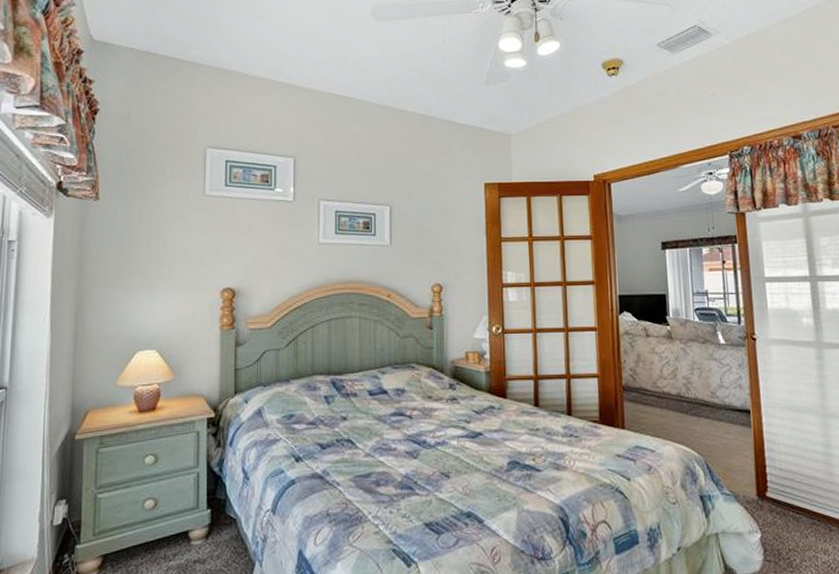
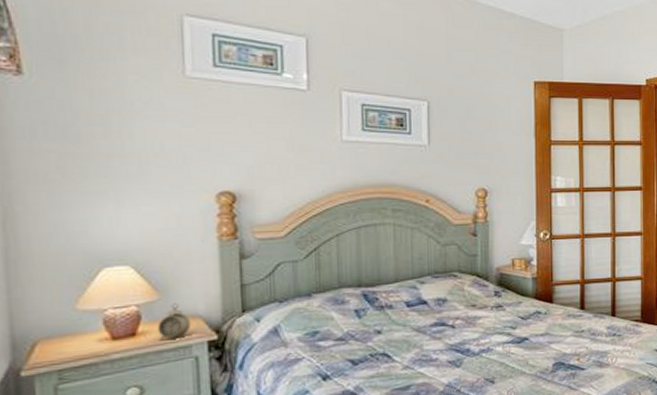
alarm clock: none [171,383,196,416] -> present [157,303,192,341]

